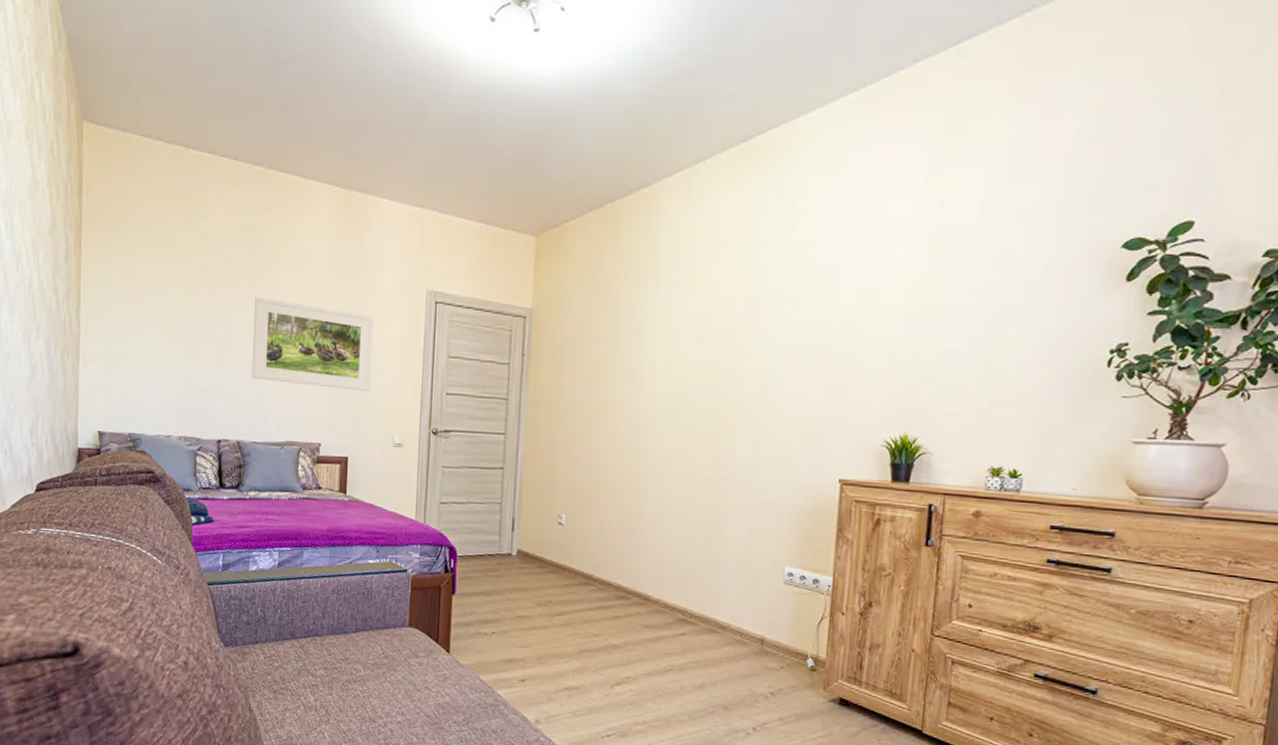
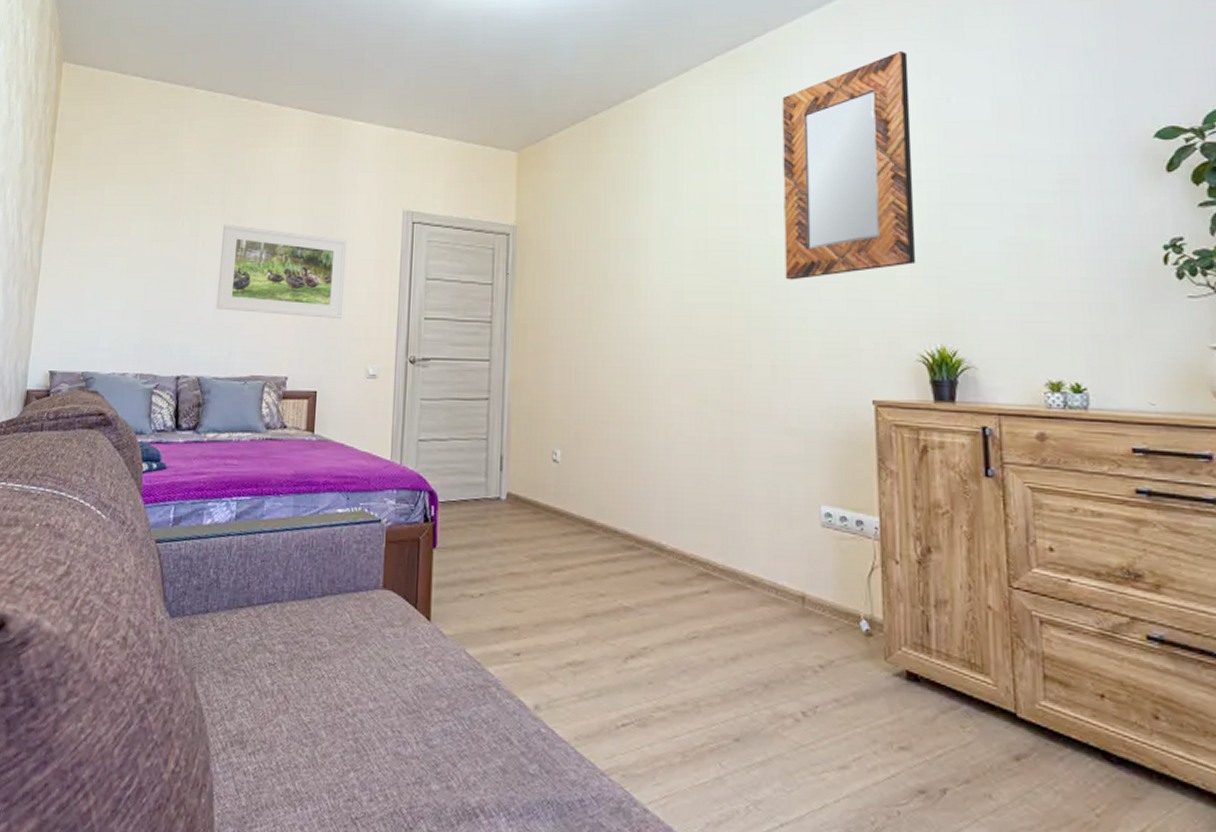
home mirror: none [775,150,911,370] -> present [782,50,916,280]

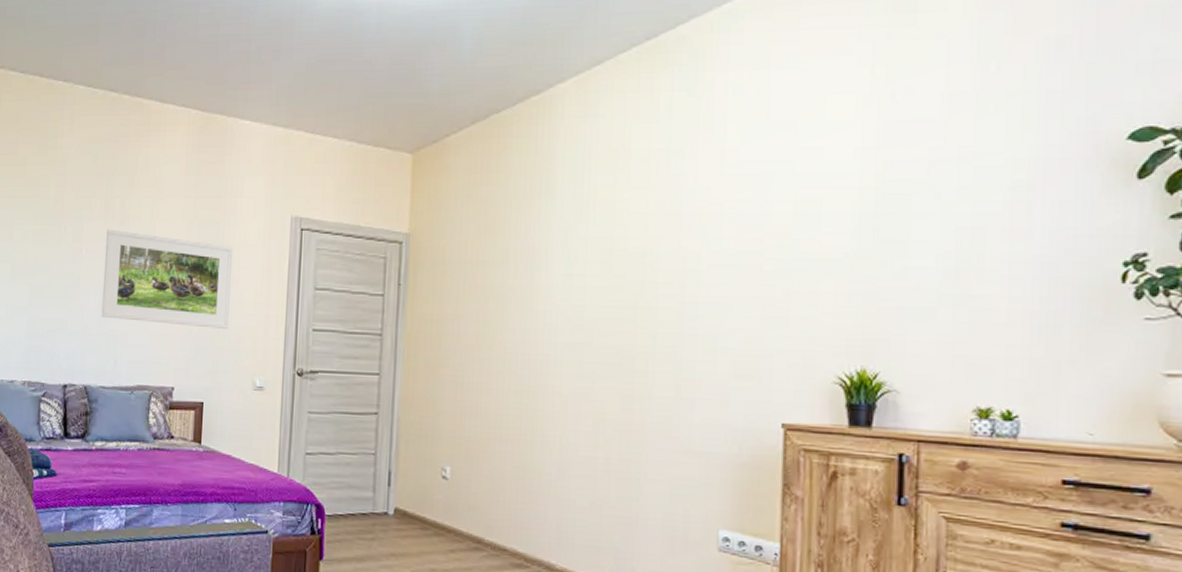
home mirror: present [782,50,916,280] -> none [696,39,850,295]

